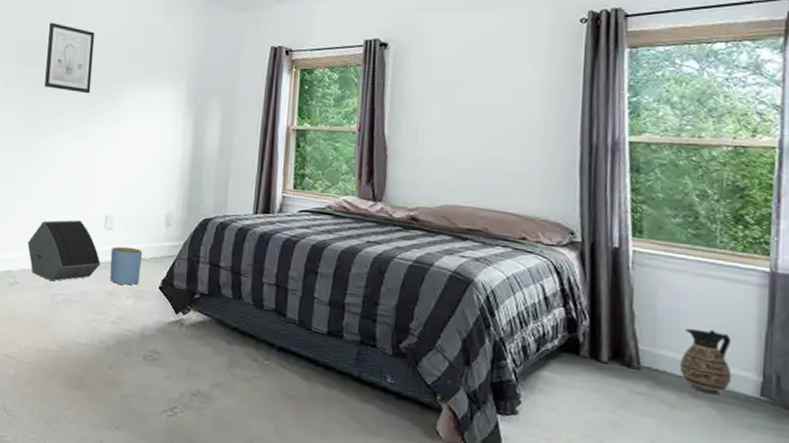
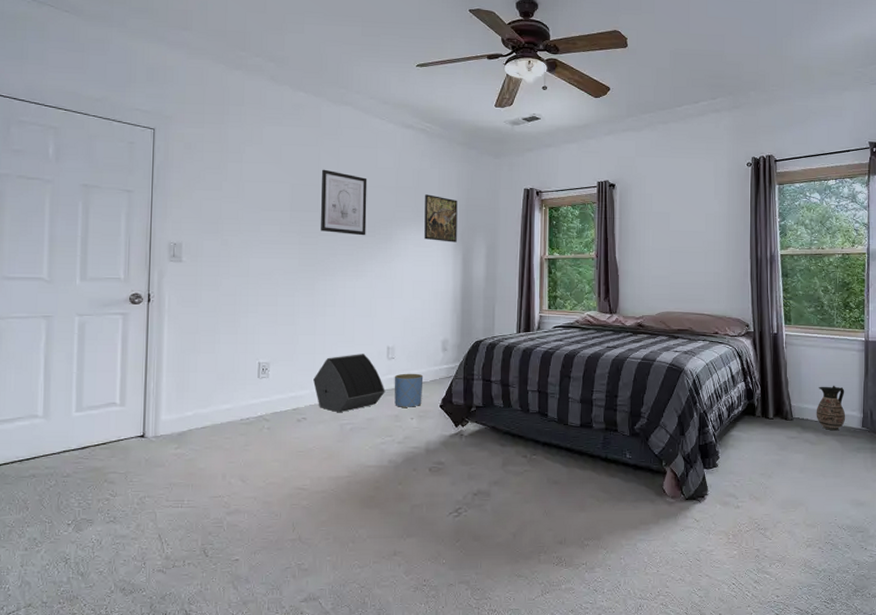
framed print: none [152,51,192,106] -> present [424,194,458,243]

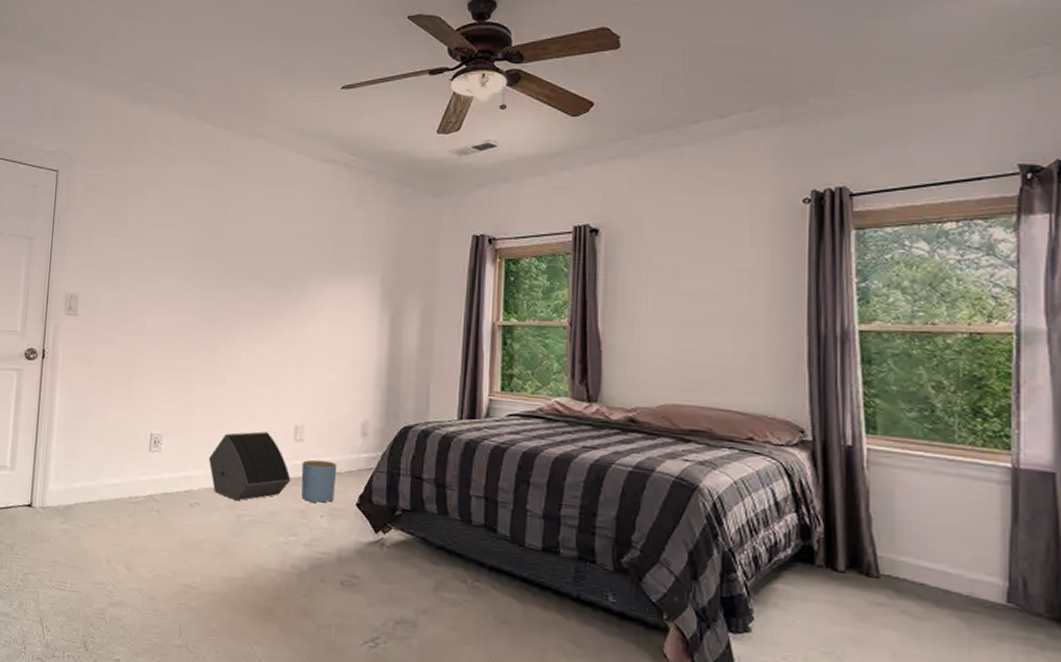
wall art: present [321,169,367,236] -> none [224,212,279,291]
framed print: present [424,194,458,243] -> none [344,242,386,302]
ceramic jug: present [816,385,846,431] -> none [921,531,976,603]

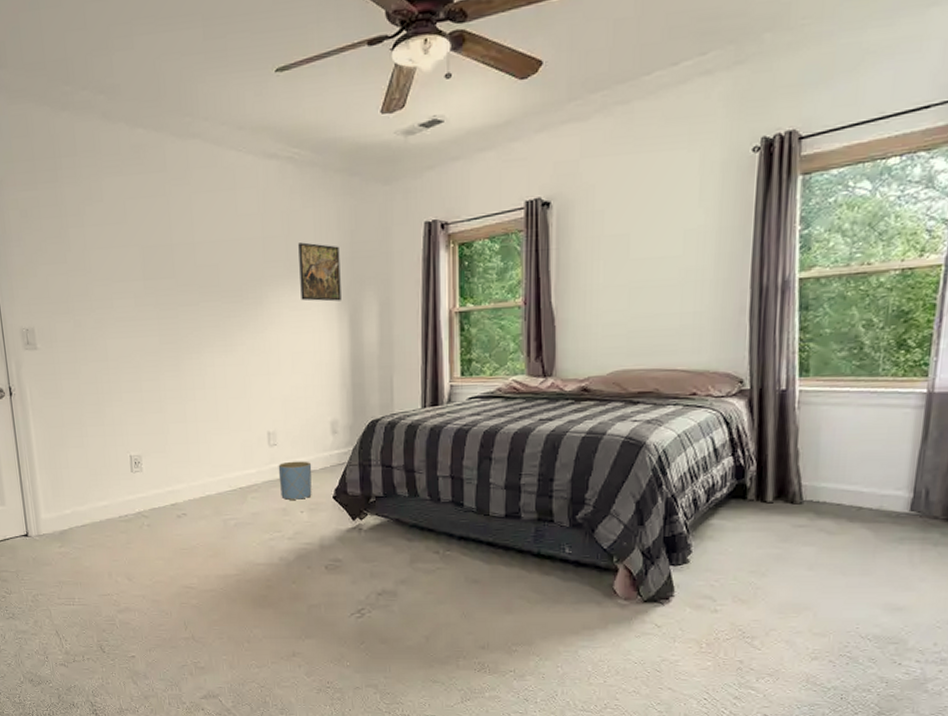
speaker: present [209,431,291,501] -> none [189,441,270,508]
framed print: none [344,242,386,302] -> present [298,242,341,302]

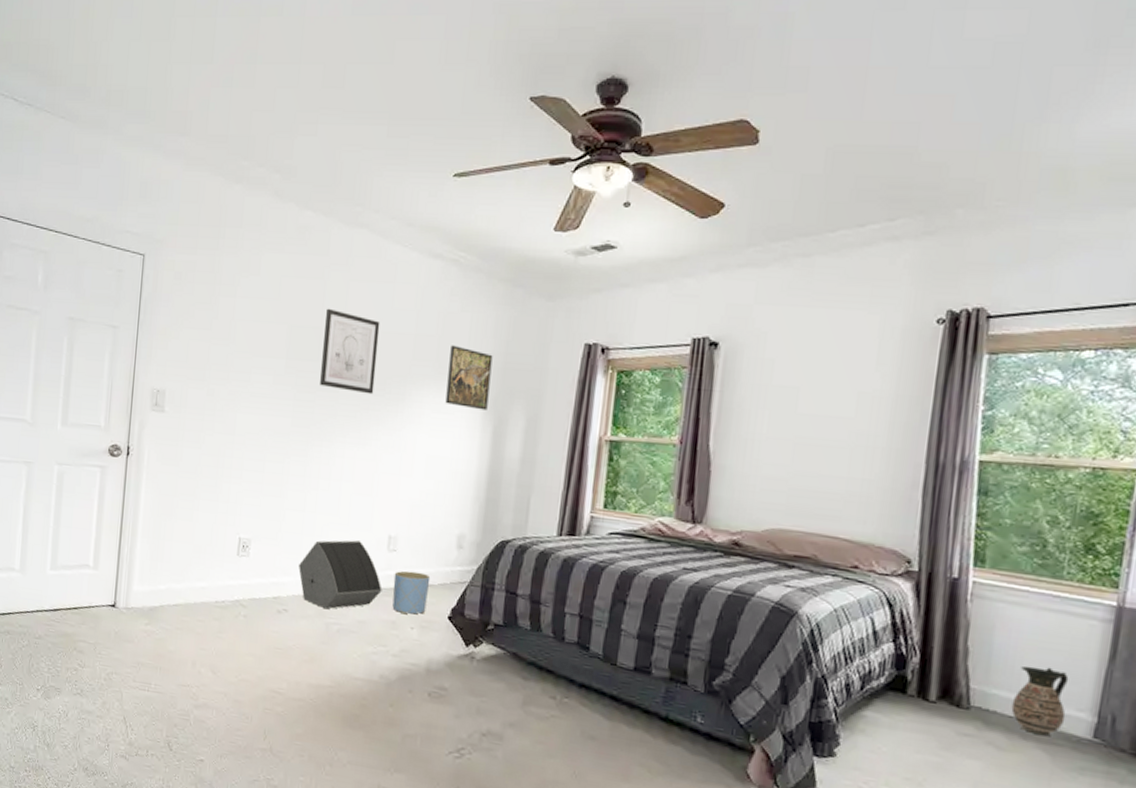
wall art: none [174,224,232,303] -> present [320,308,380,395]
speaker: none [189,441,270,508] -> present [298,540,382,610]
ceramic jug: none [838,456,888,517] -> present [1011,665,1069,737]

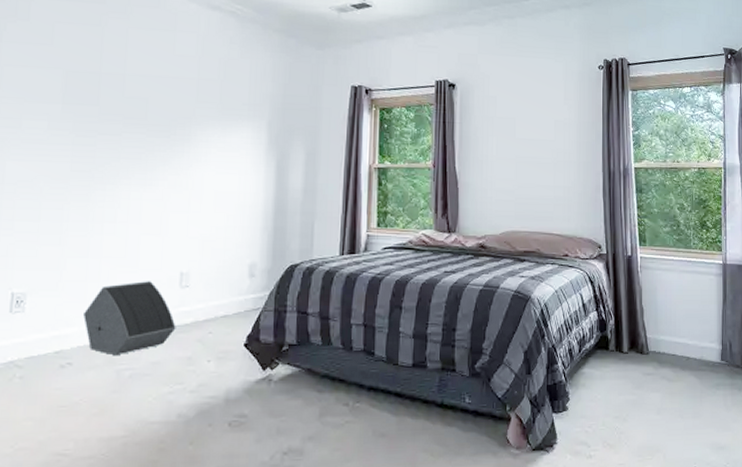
wall art: present [320,308,380,395] -> none [101,54,162,136]
planter: present [392,570,431,615] -> none [187,305,225,349]
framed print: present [445,345,493,411] -> none [230,88,272,147]
ceramic jug: present [1011,665,1069,737] -> none [673,313,704,366]

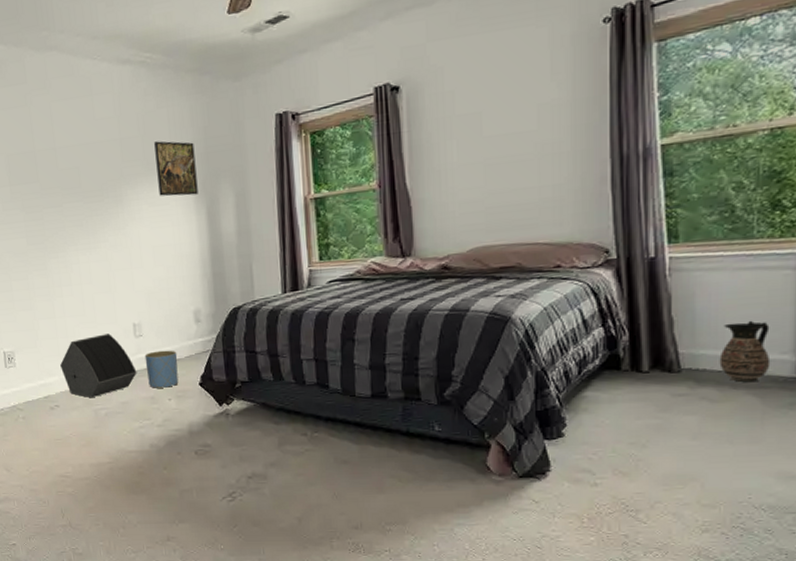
planter: none [187,305,225,349] -> present [144,350,179,389]
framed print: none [230,88,272,147] -> present [154,141,198,196]
ceramic jug: none [673,313,704,366] -> present [719,320,771,383]

